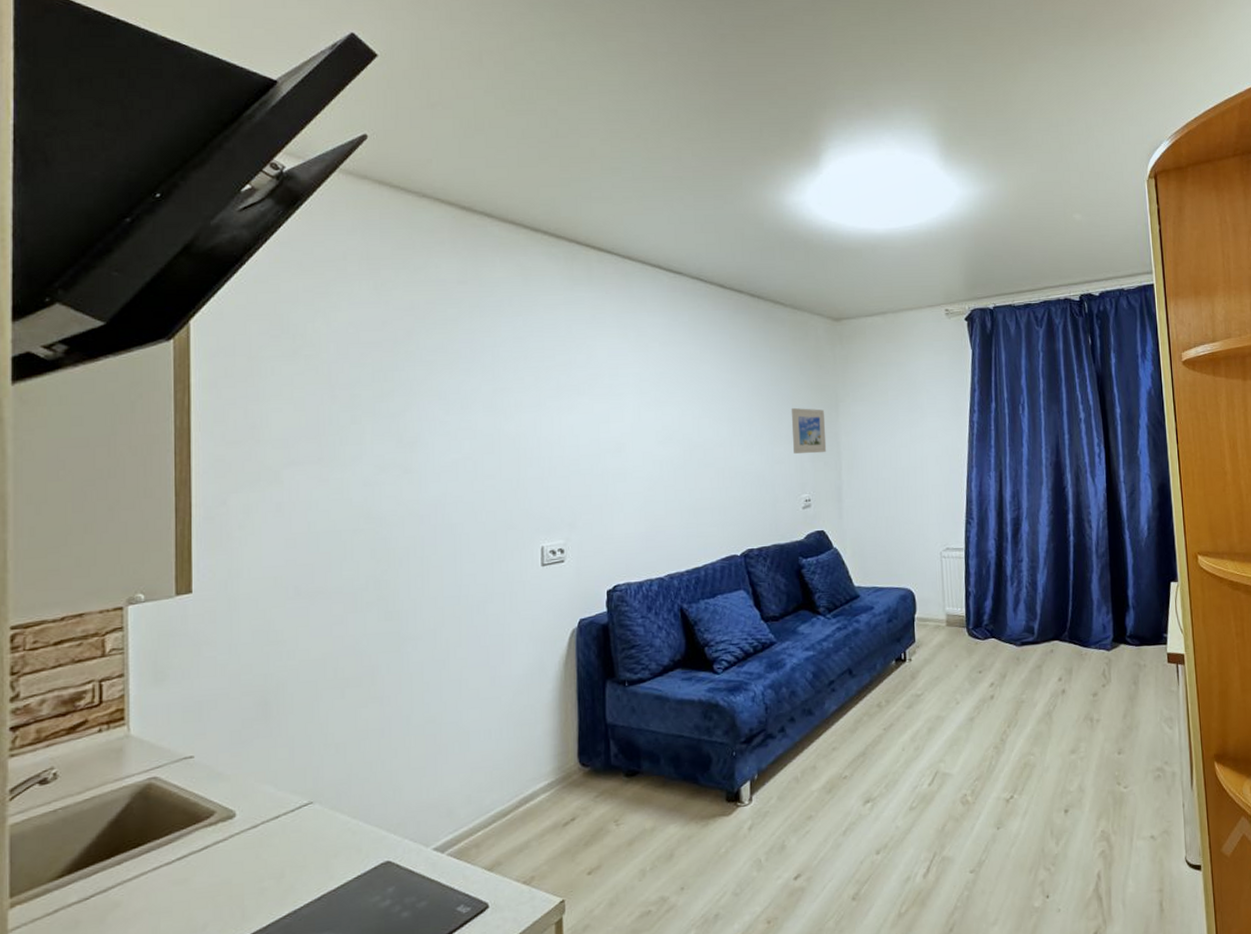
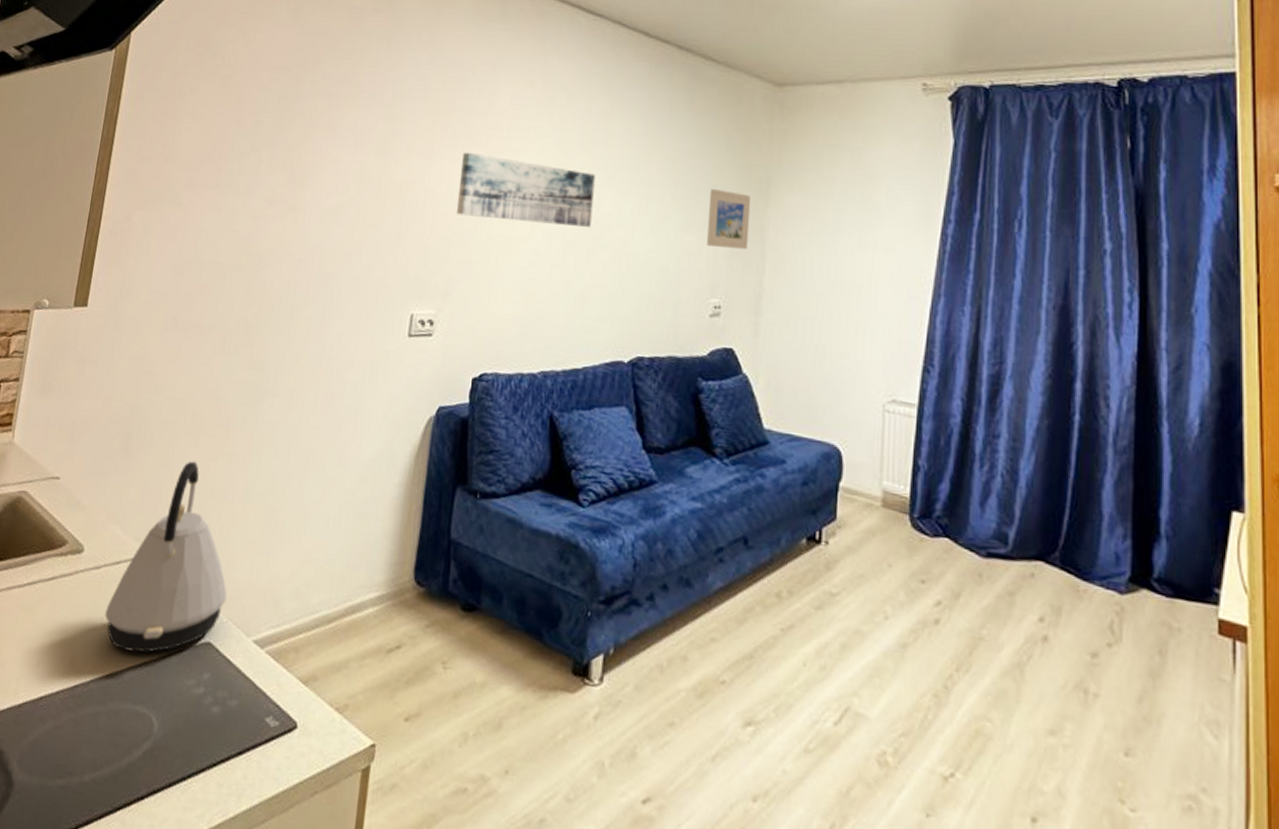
kettle: none [272,711,399,891] -> present [105,461,227,653]
wall art: none [570,401,695,456] -> present [456,152,595,227]

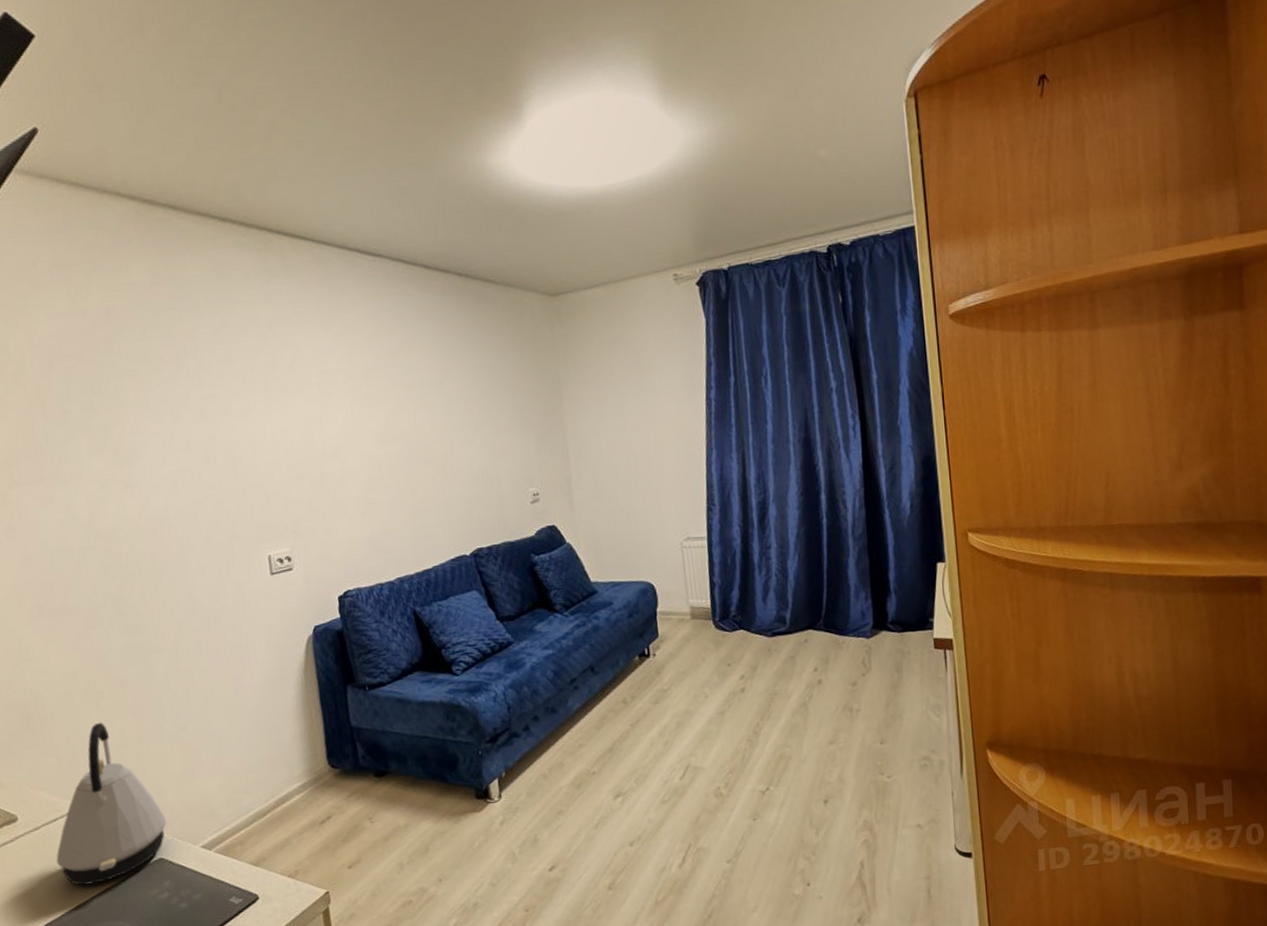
wall art: present [456,152,595,227] -> none [280,402,413,462]
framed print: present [707,188,751,250] -> none [510,395,553,445]

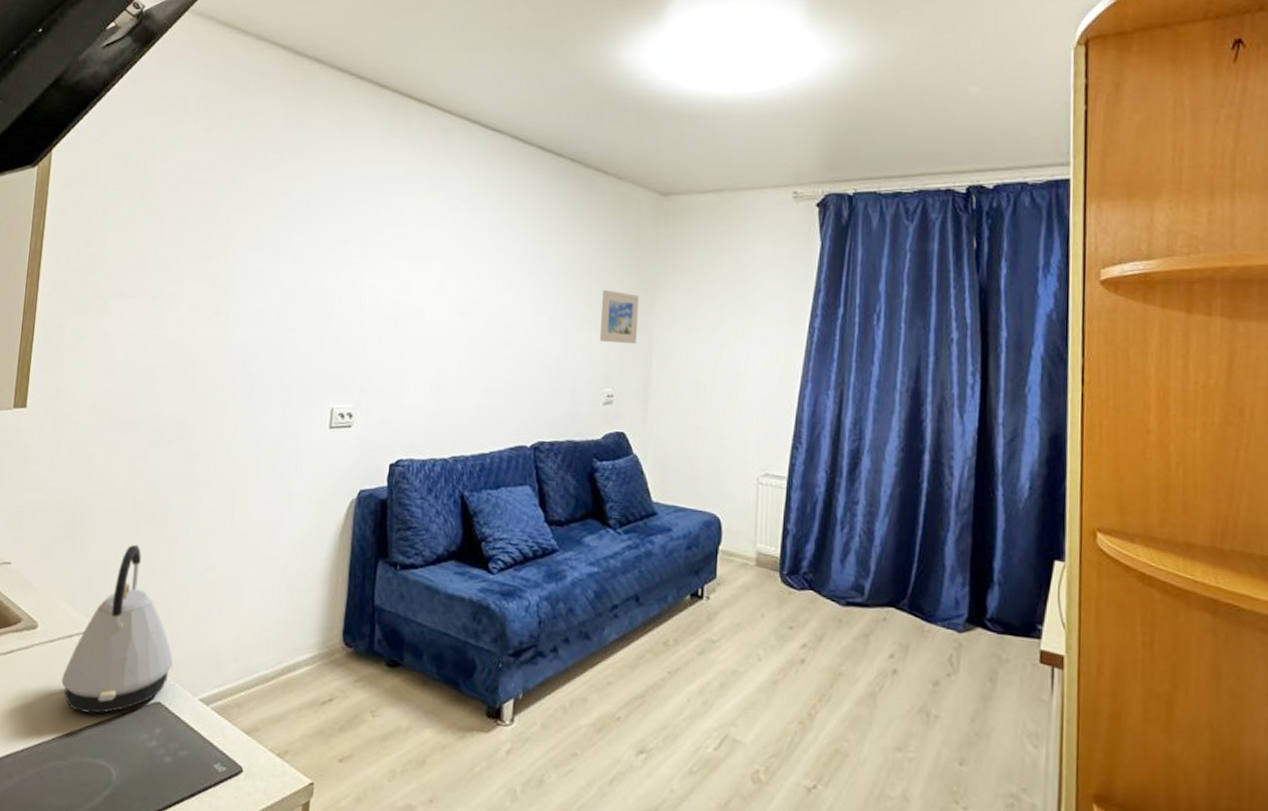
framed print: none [510,395,553,445] -> present [599,289,639,345]

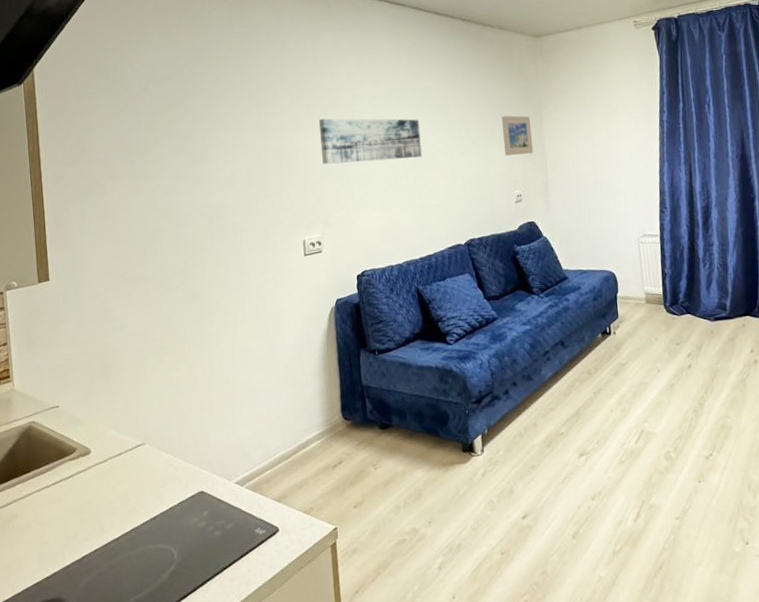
kettle: present [61,544,173,714] -> none [118,373,208,512]
wall art: none [369,259,497,326] -> present [319,118,422,165]

